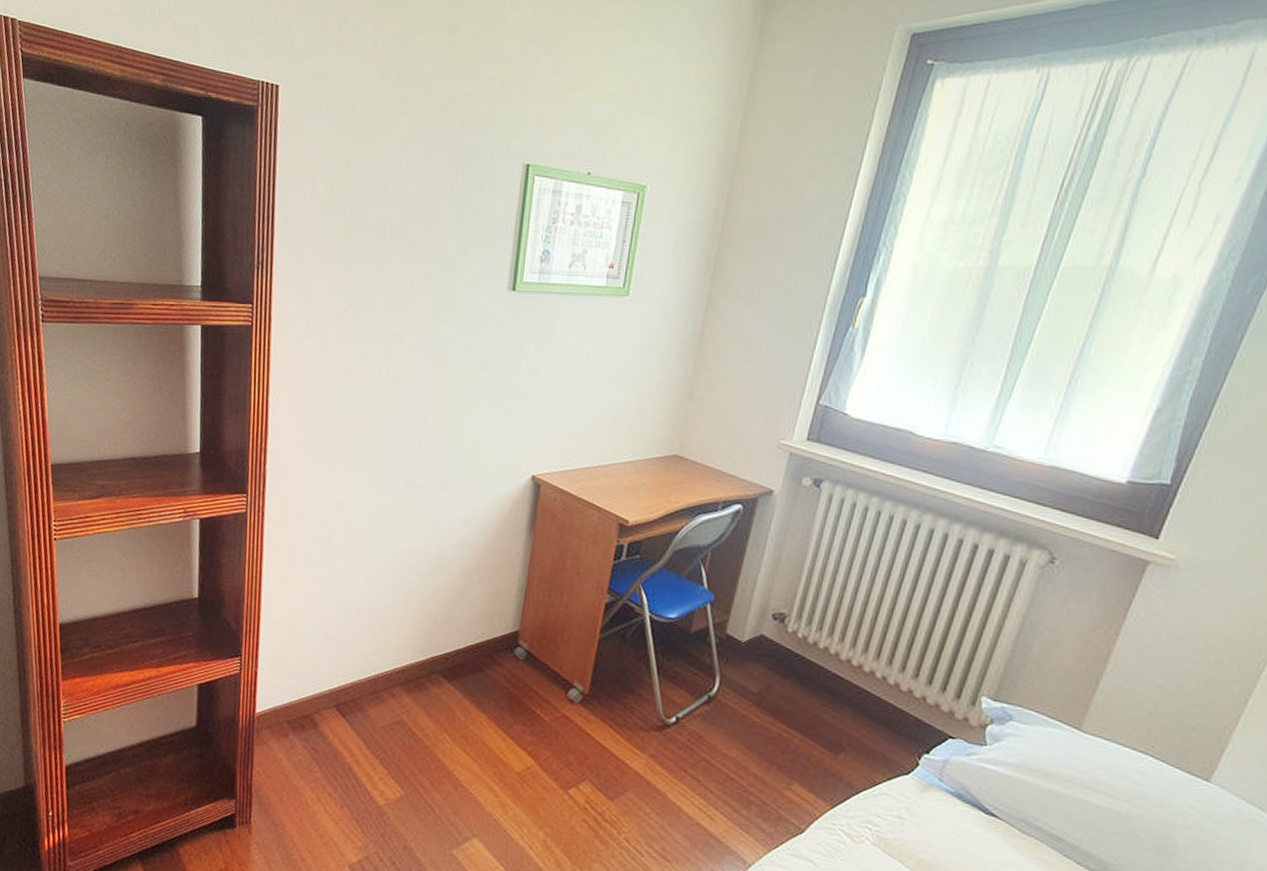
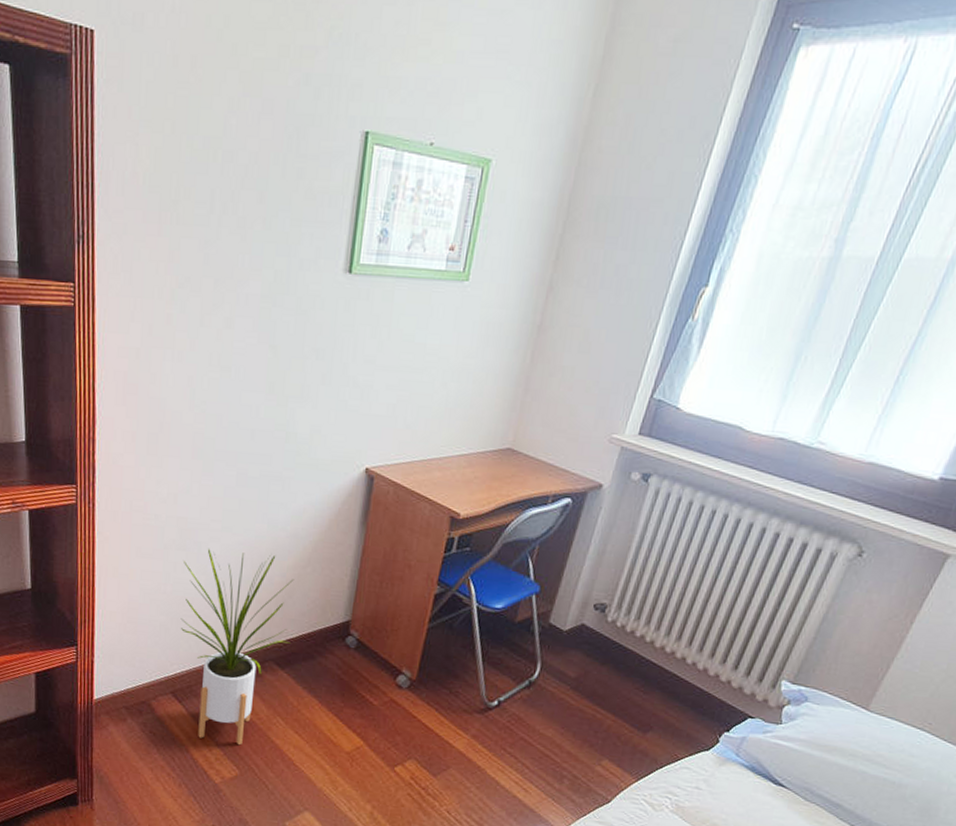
house plant: none [345,556,462,764] -> present [180,548,295,746]

